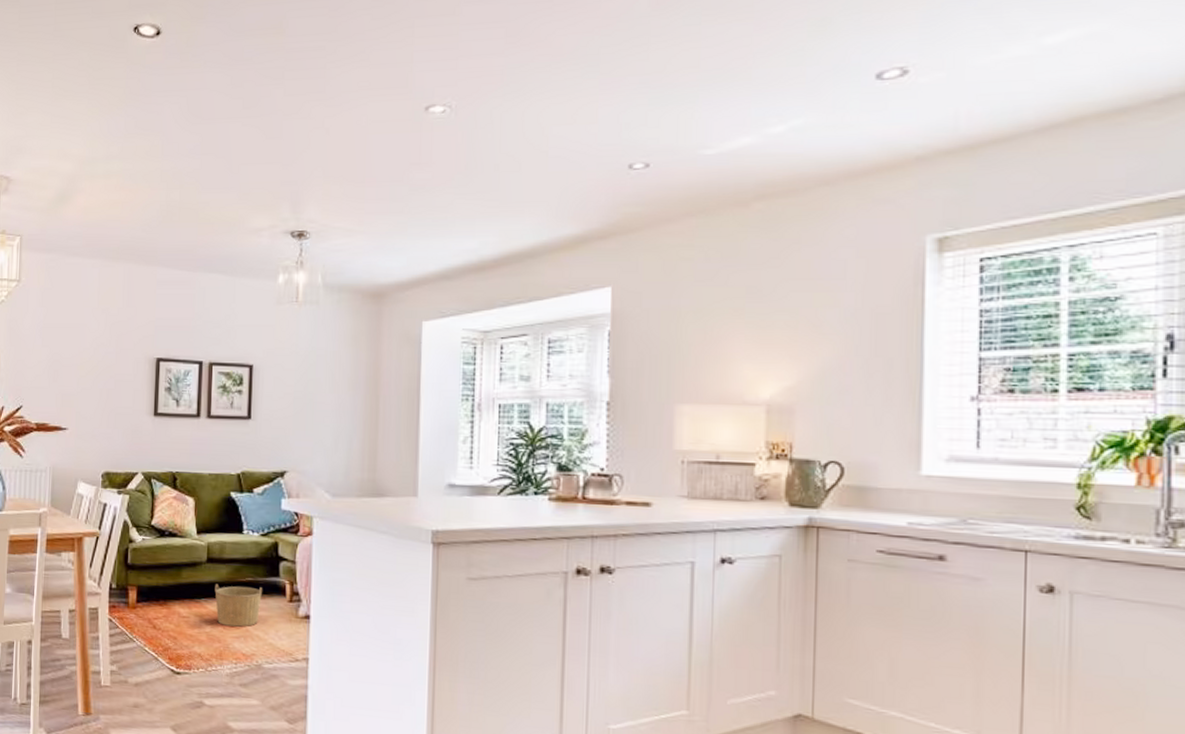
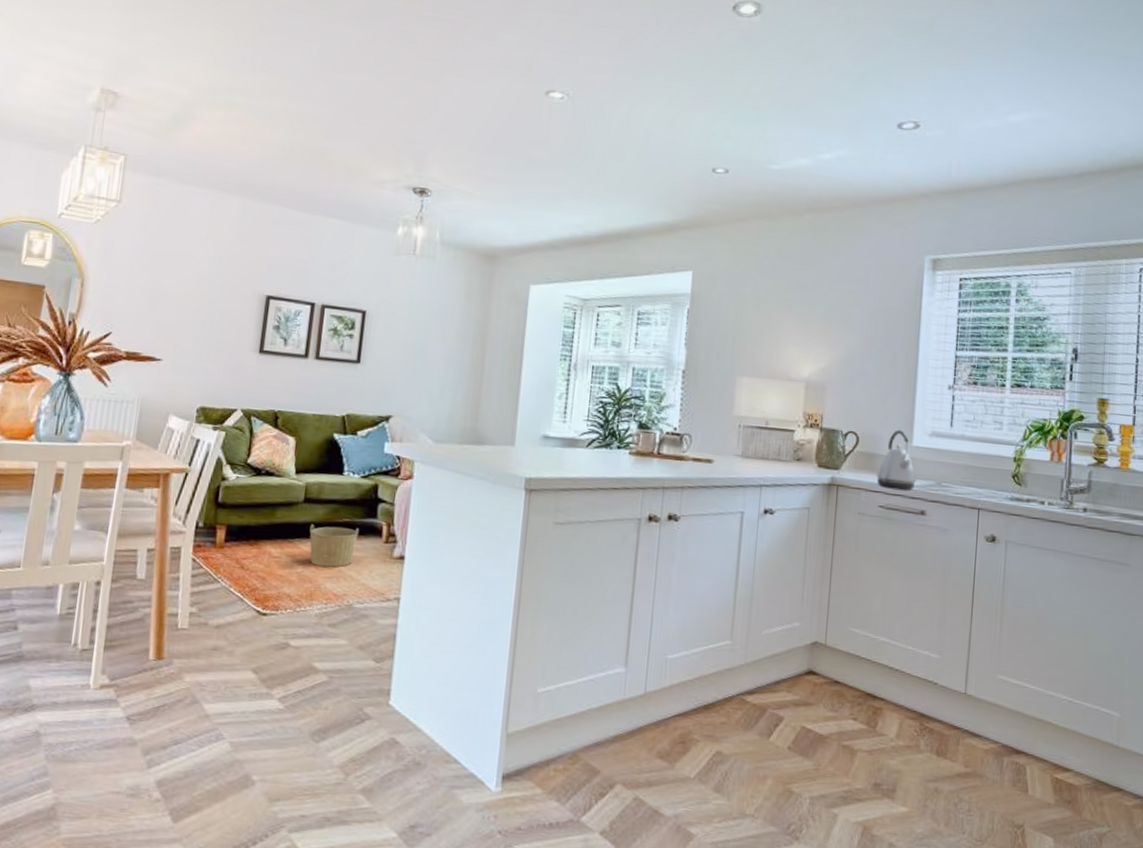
kettle: none [870,456,931,532] -> present [875,430,917,492]

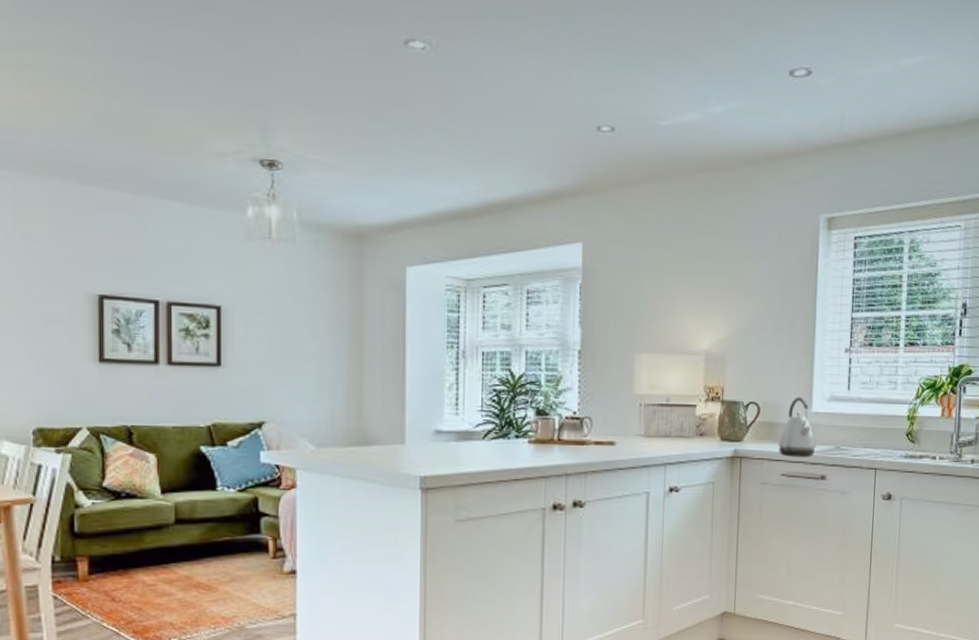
basket: present [309,524,359,568] -> none [186,546,241,590]

